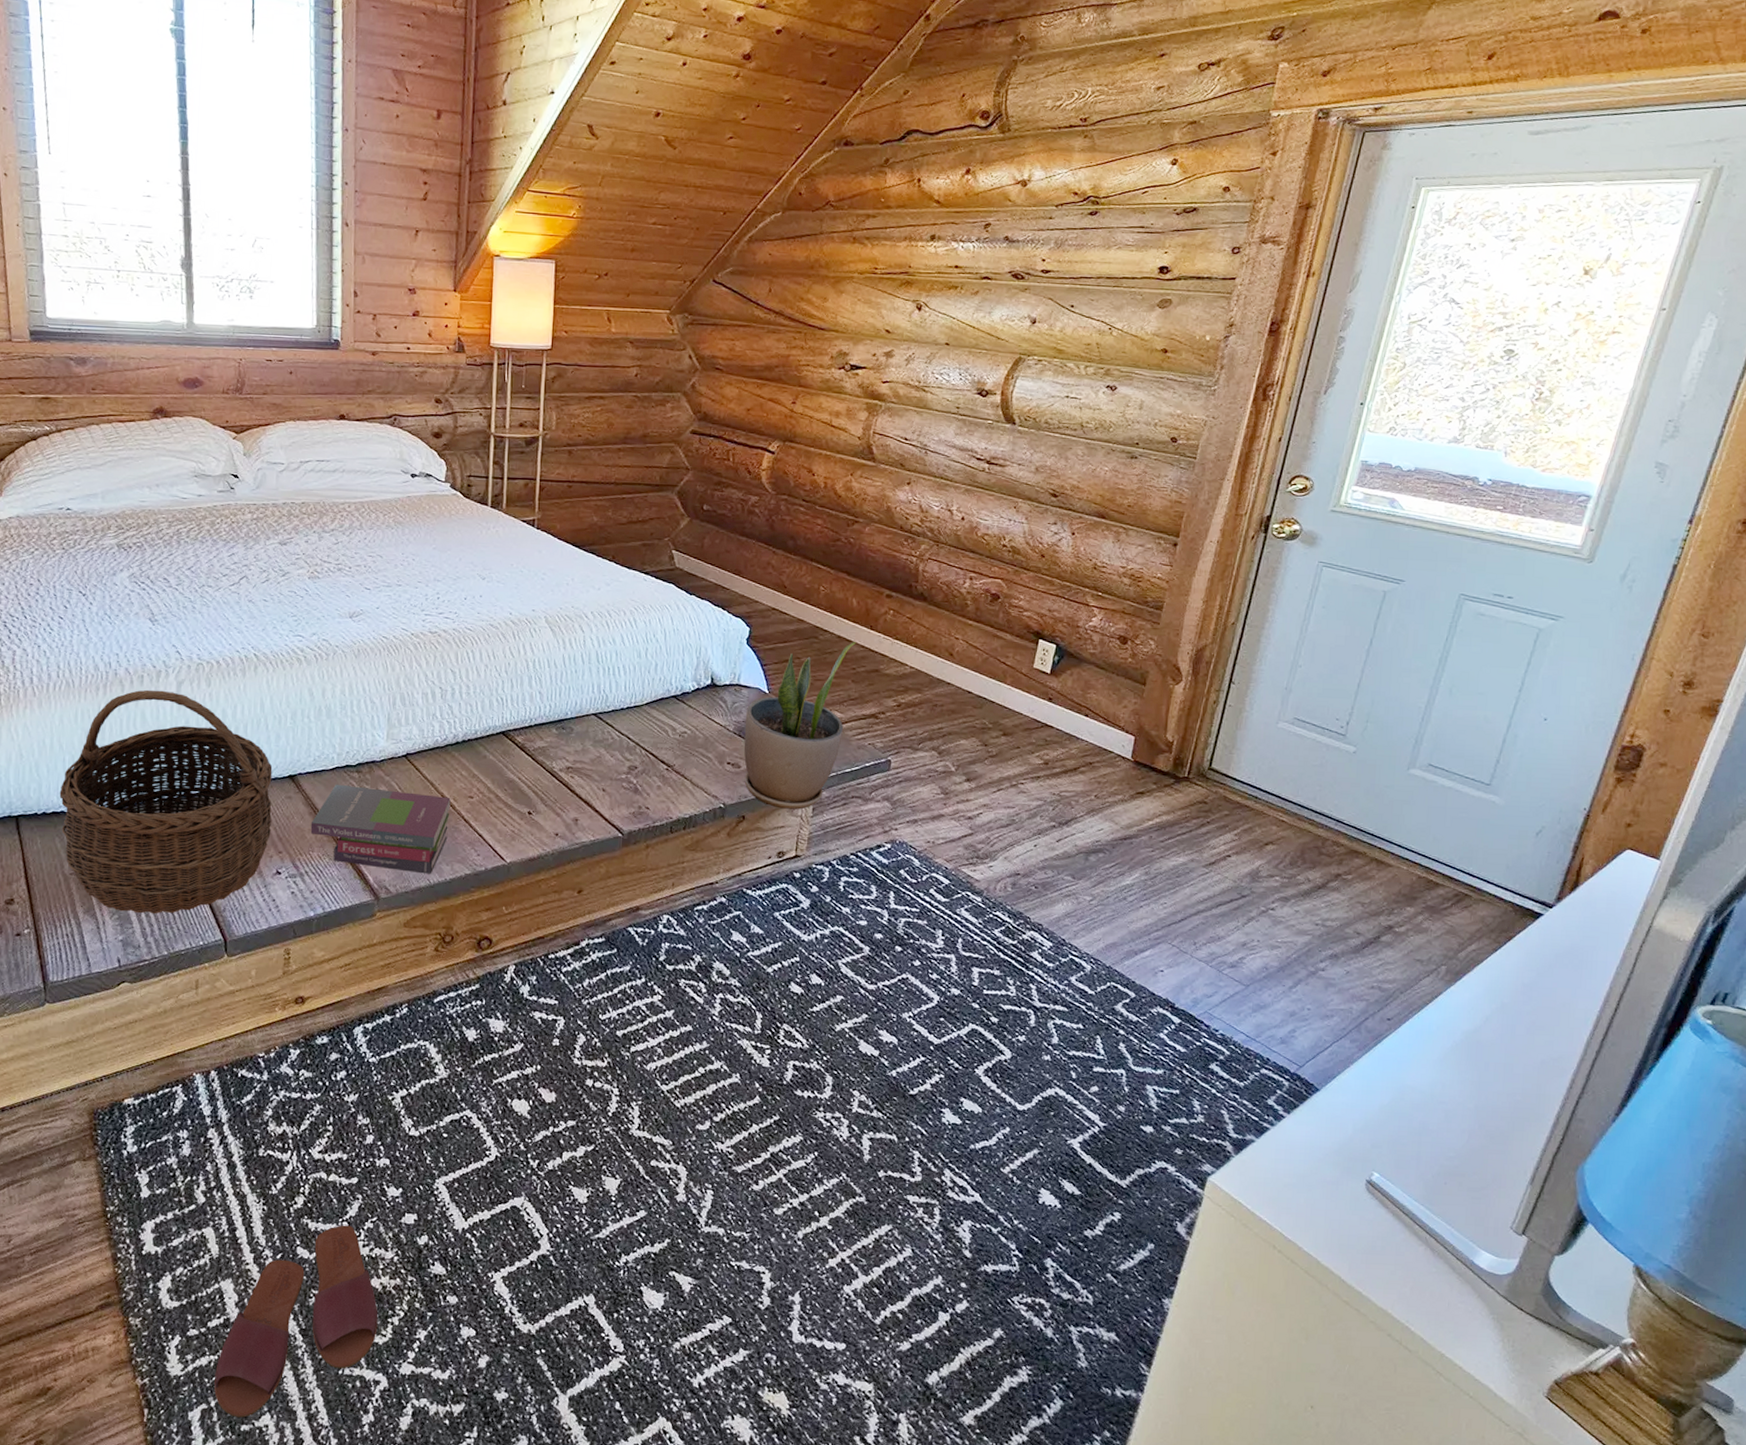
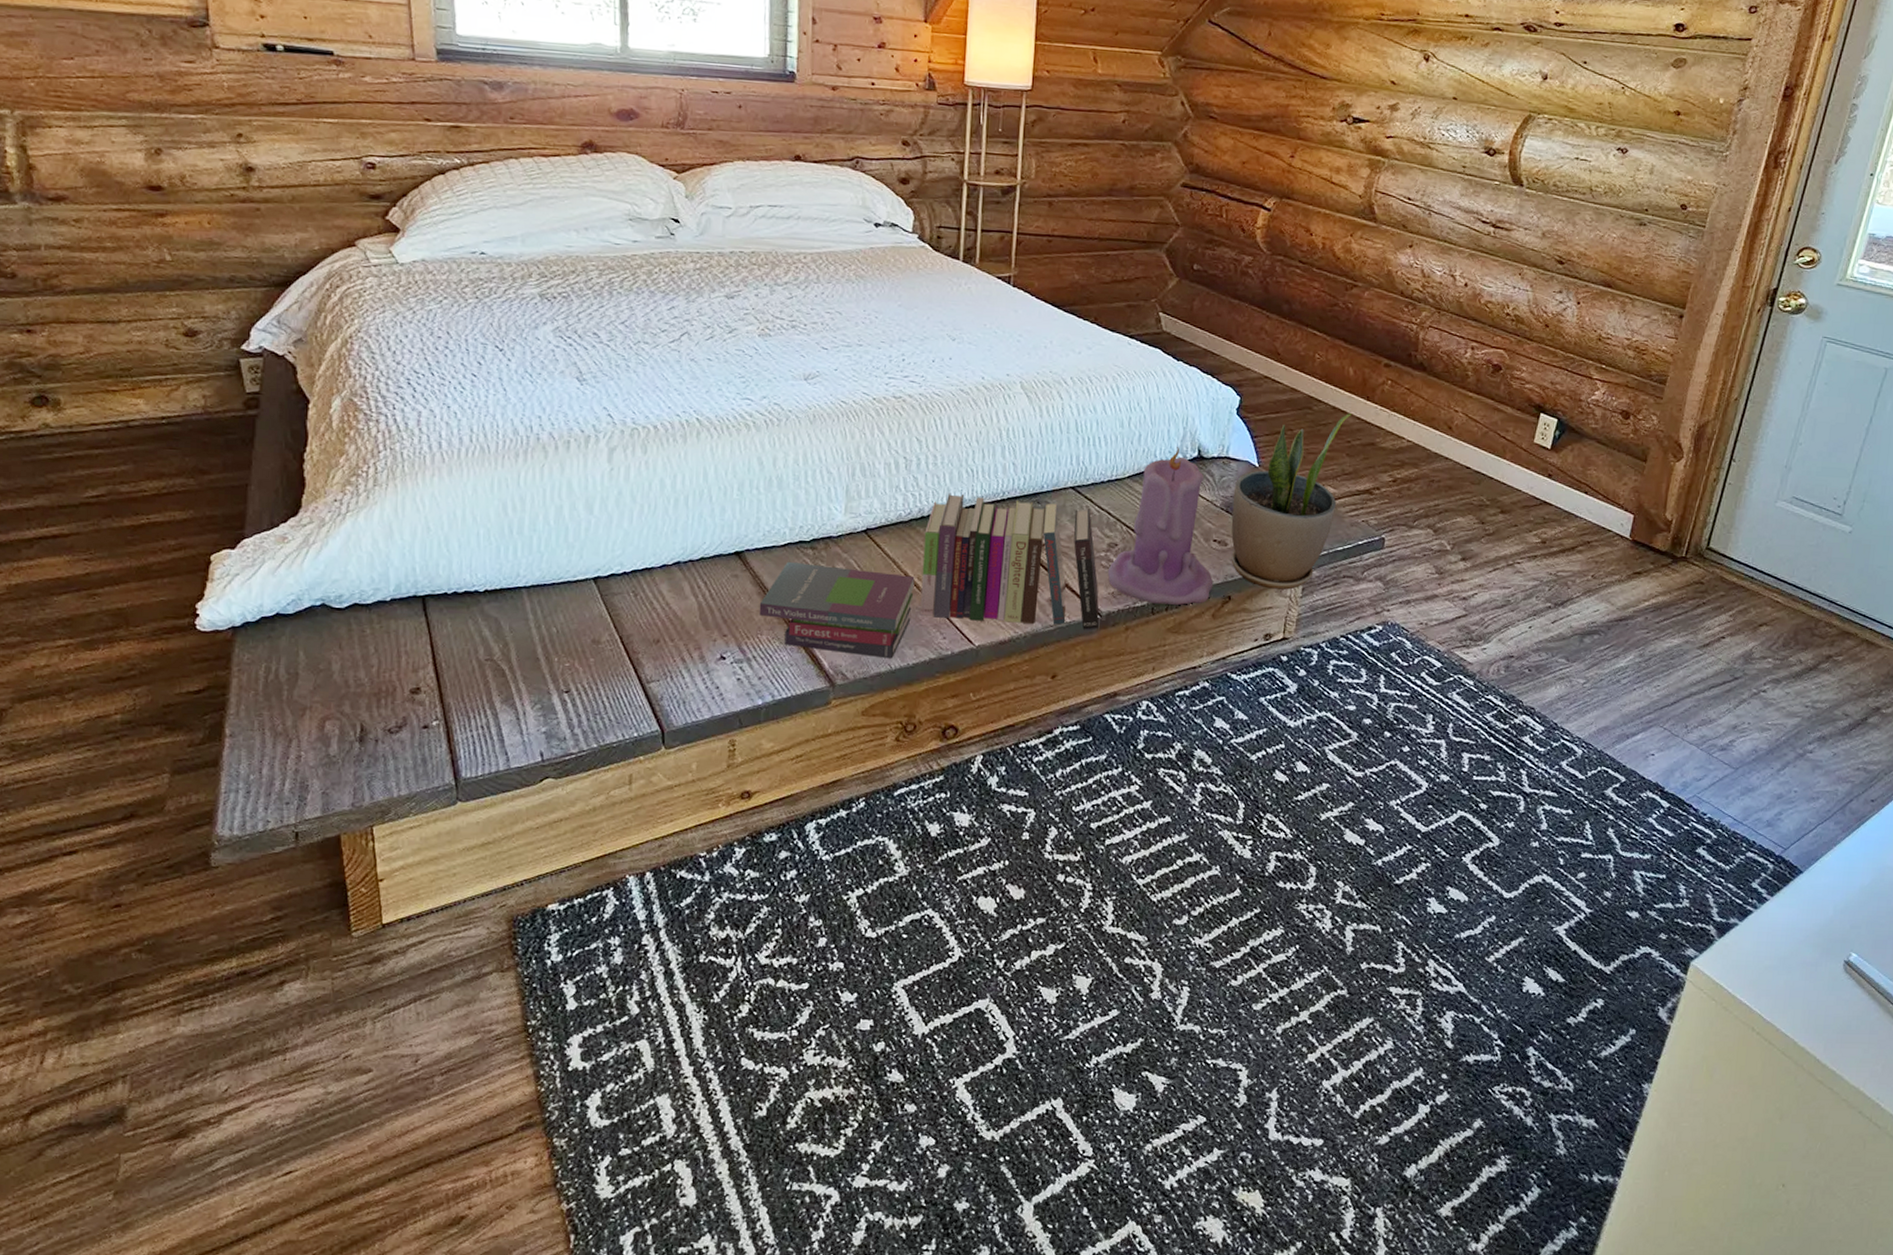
wicker basket: present [59,689,273,914] -> none [472,456,717,704]
slippers: present [214,1225,378,1418] -> none [649,1033,830,1240]
books: none [455,720,621,848] -> present [919,493,1099,630]
candle: none [628,674,728,824] -> present [1107,446,1214,605]

